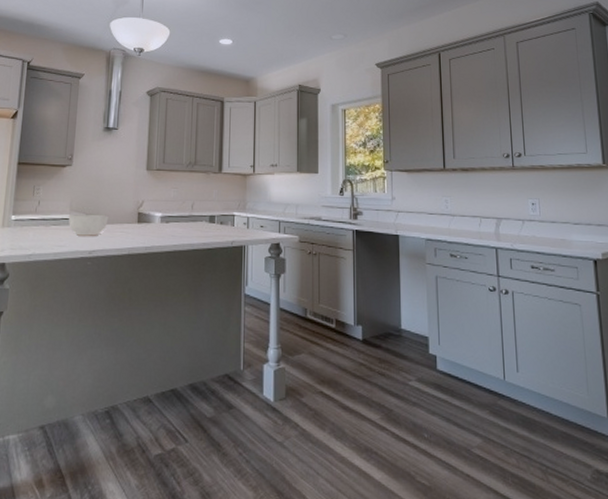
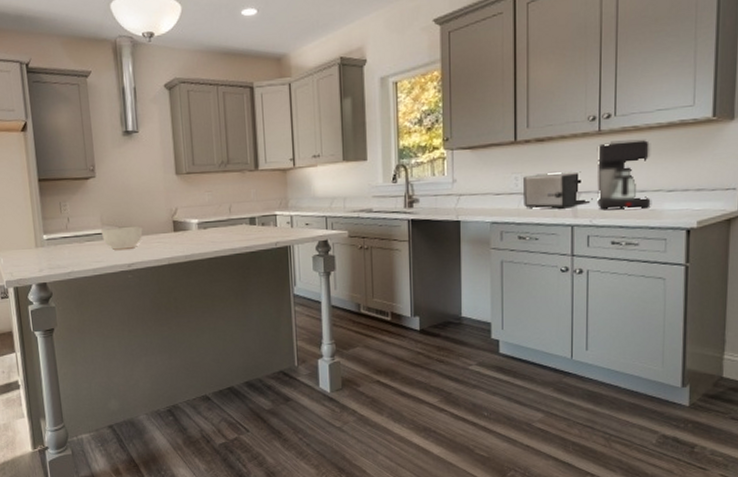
toaster: none [452,199,512,232] -> present [524,171,593,209]
coffee maker: none [513,178,560,238] -> present [597,140,649,209]

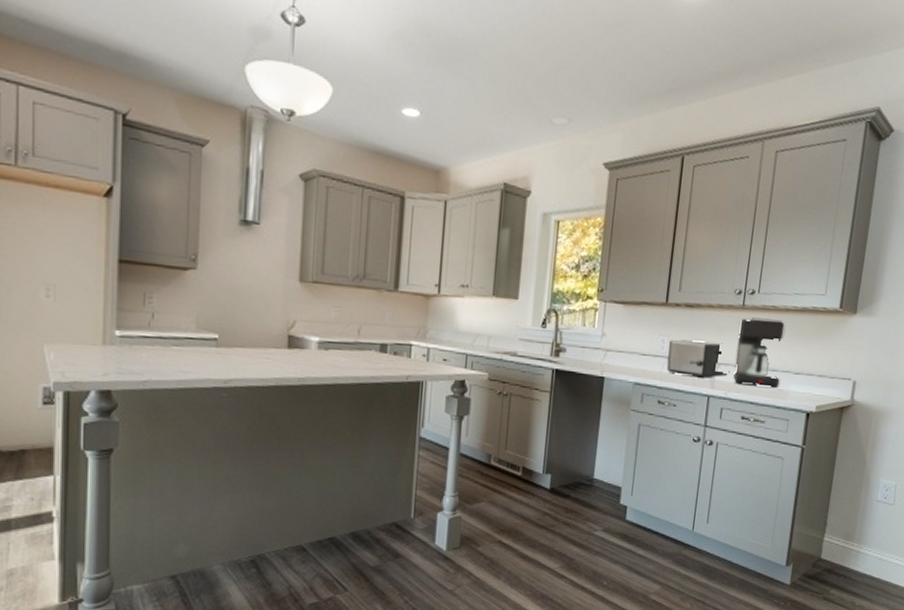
bowl: present [100,225,143,251] -> none [194,332,249,363]

